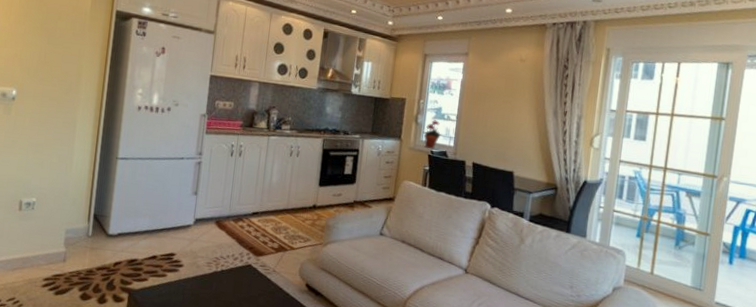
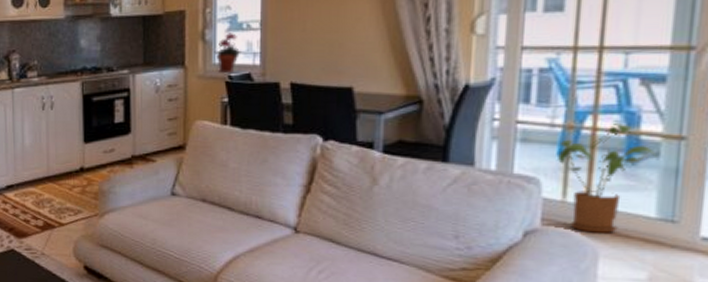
house plant: none [636,220,694,294] -> present [558,124,658,233]

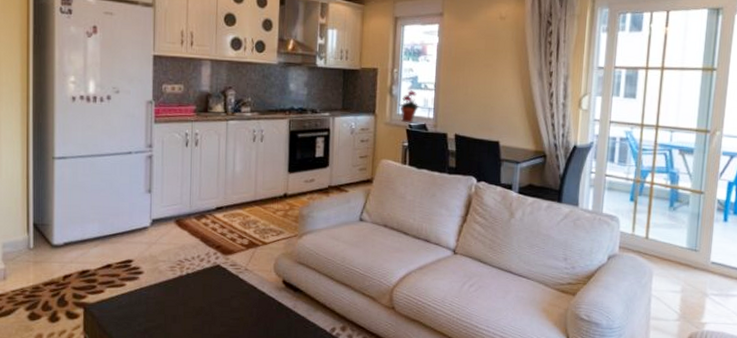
house plant: present [558,124,658,233] -> none [630,180,688,258]

